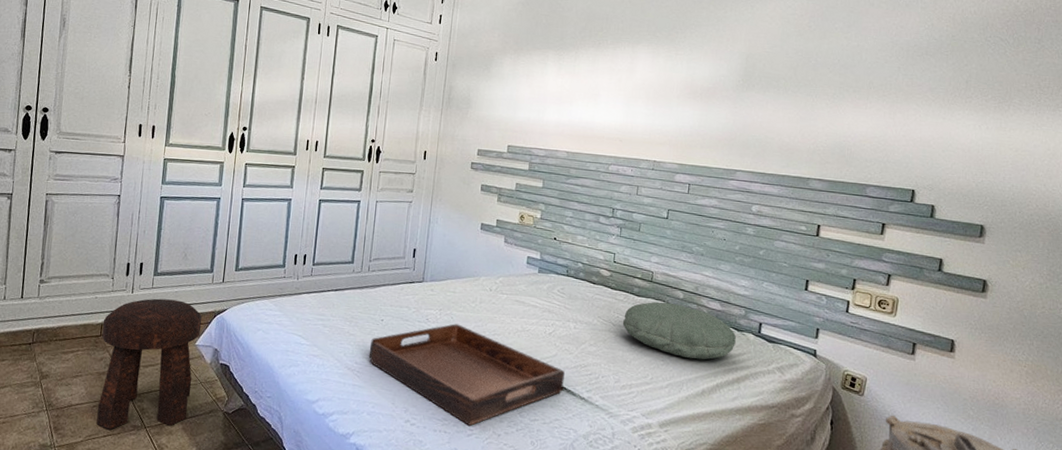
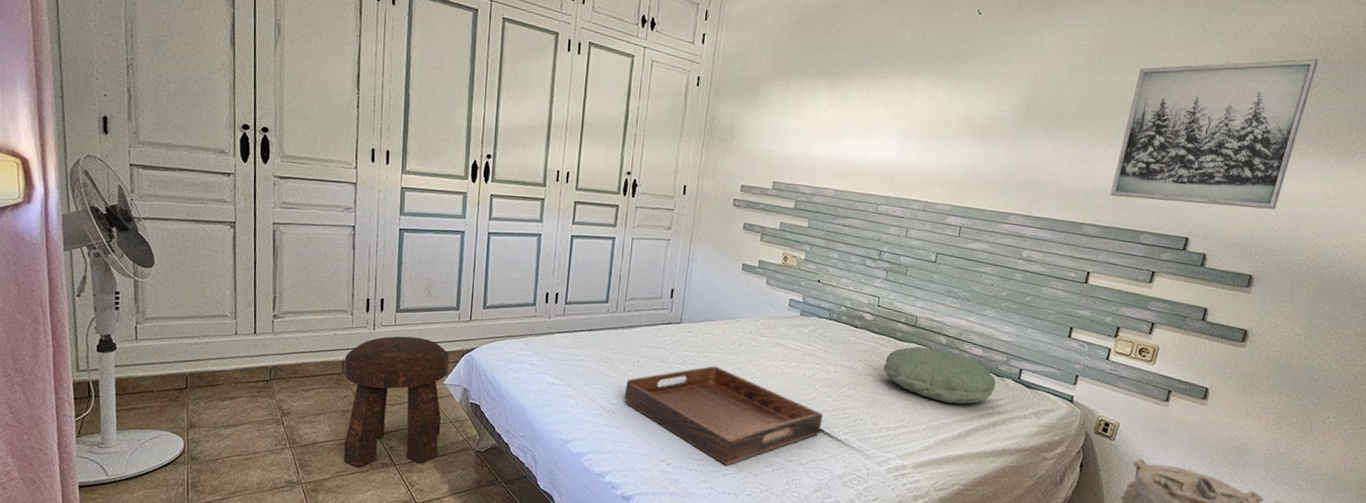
wall art: none [832,20,1020,161] -> present [1110,59,1319,210]

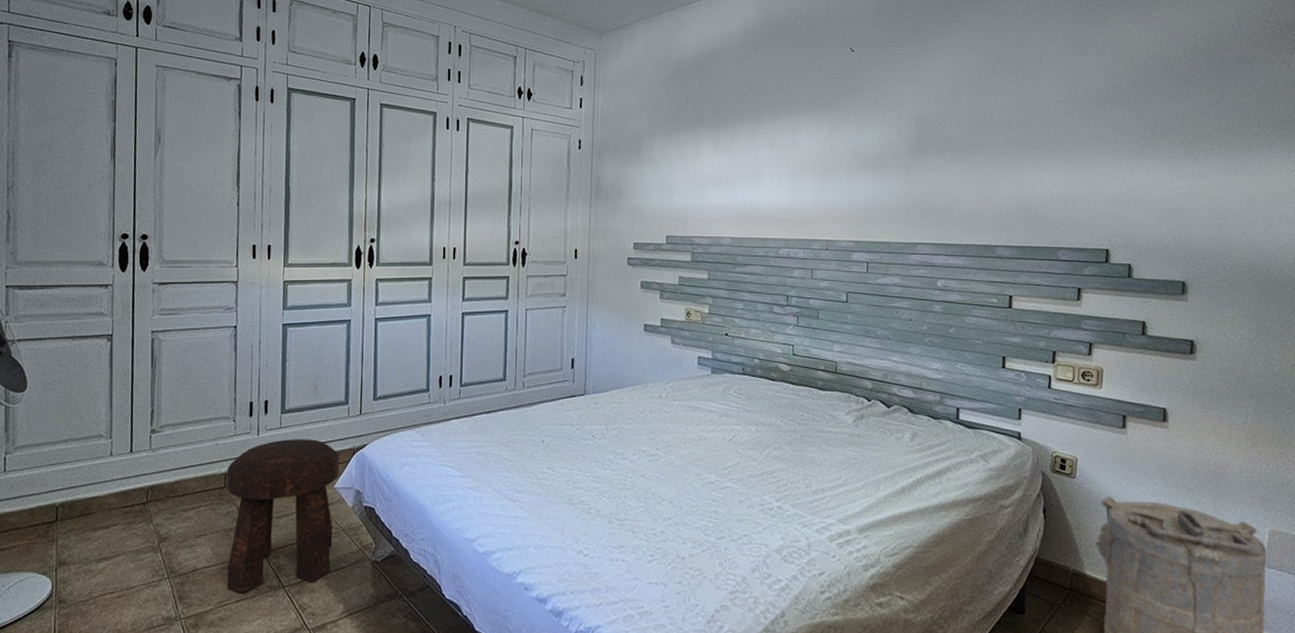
serving tray: present [624,366,823,466] -> none [531,438,750,551]
pillow: present [883,346,996,405] -> none [808,394,933,454]
wall art: present [1110,59,1319,210] -> none [1017,59,1202,214]

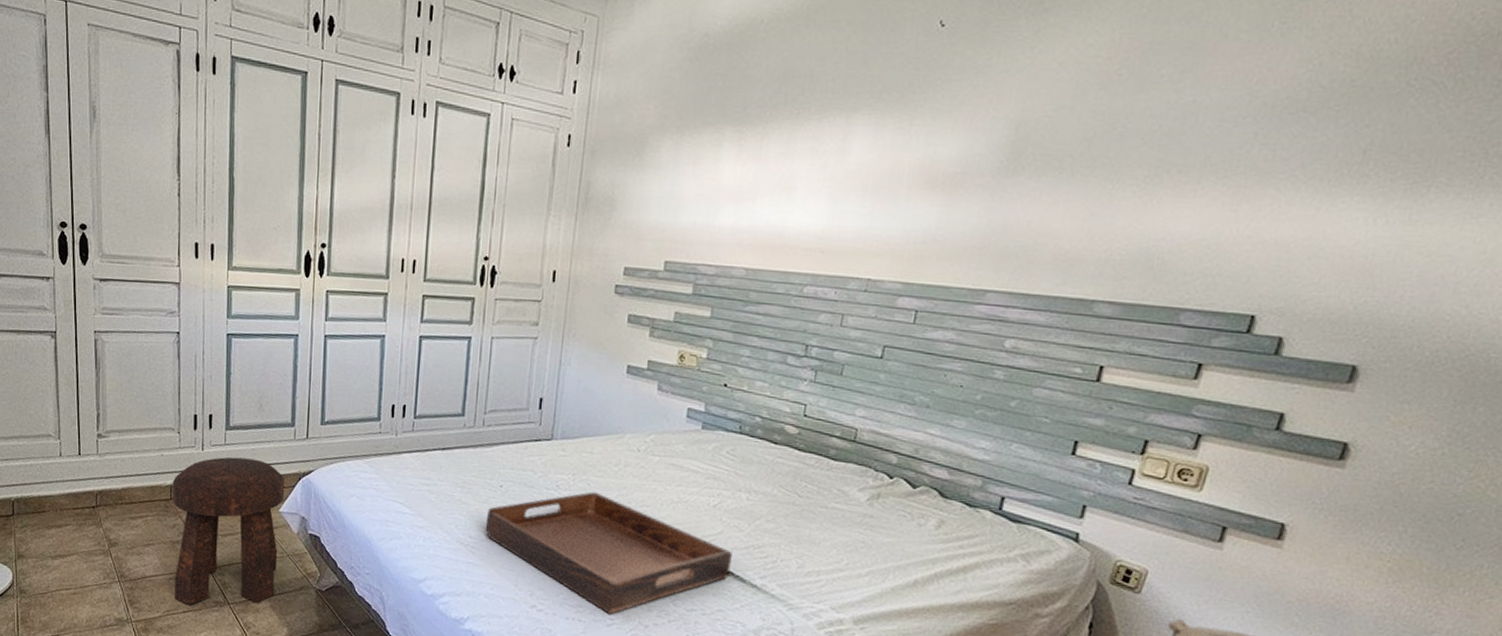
serving tray: none [531,438,750,551] -> present [485,492,732,615]

